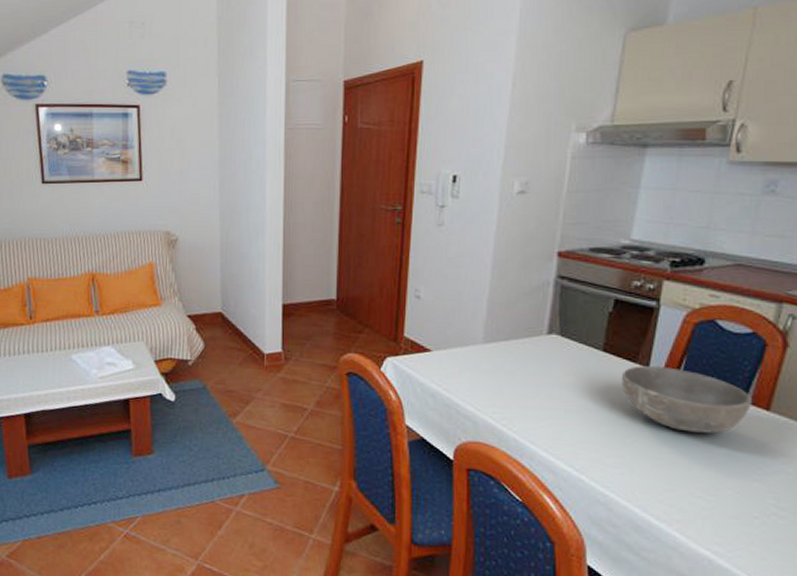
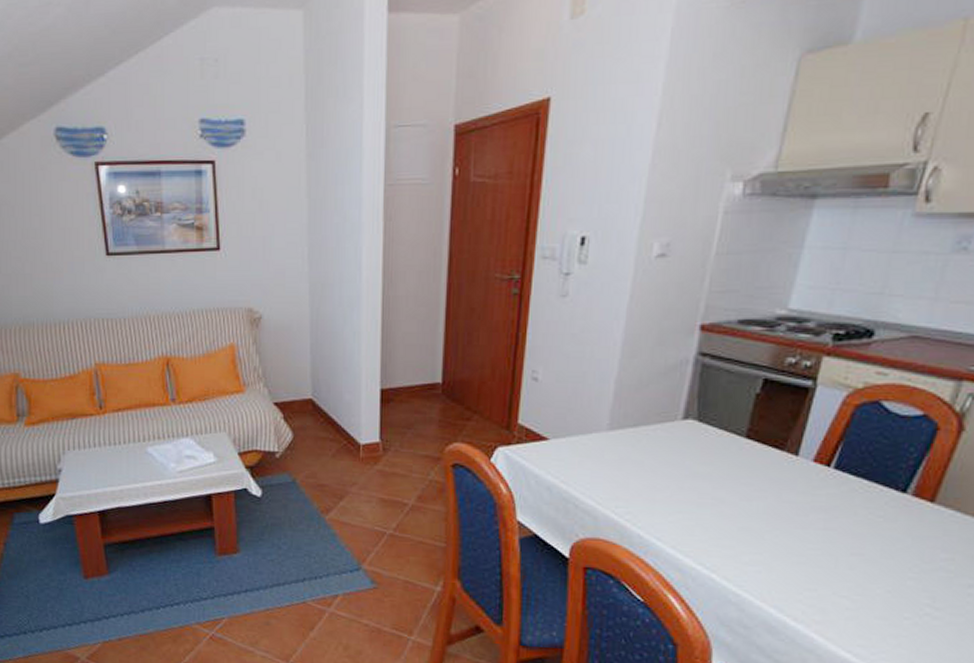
bowl: present [621,366,751,434] -> none [764,454,915,528]

